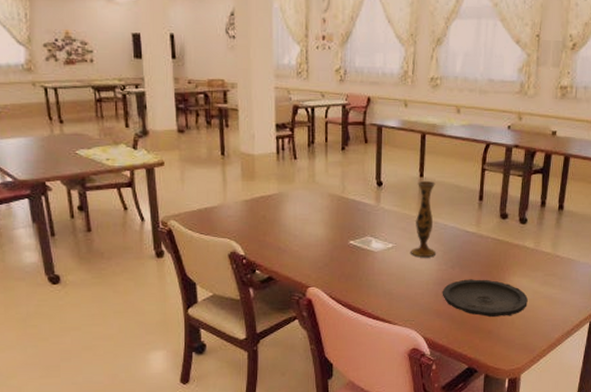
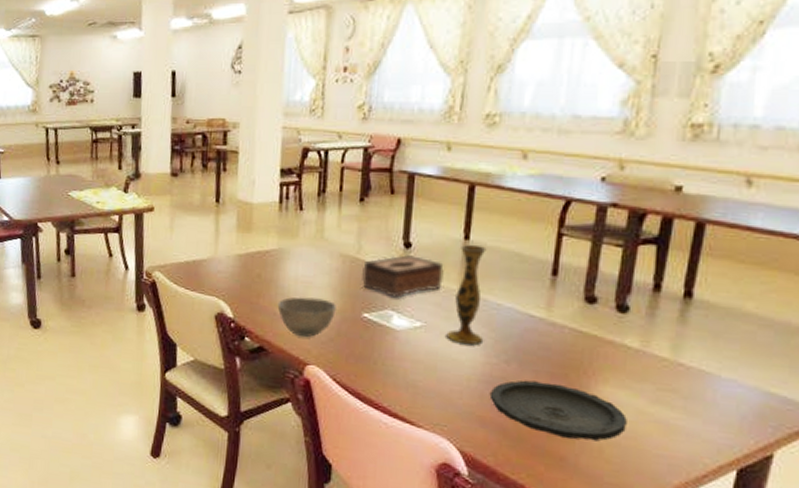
bowl: none [281,232,328,265] -> present [277,297,336,338]
tissue box: none [347,191,407,226] -> present [362,254,444,298]

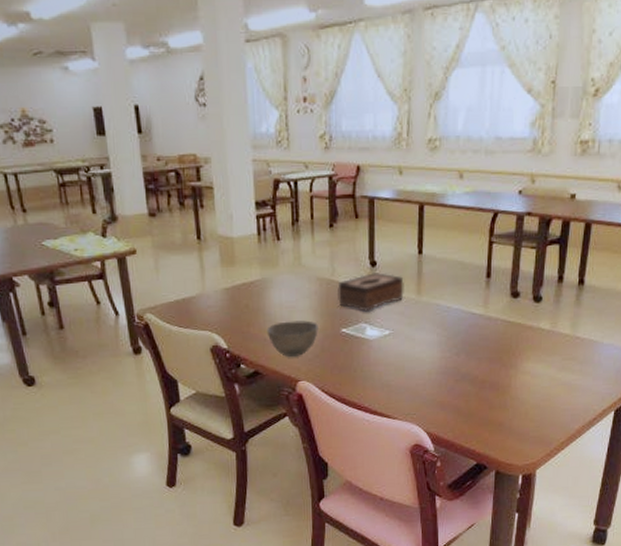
vase: present [446,244,487,345] -> none [410,257,439,345]
plate: present [489,380,627,442] -> none [446,366,543,408]

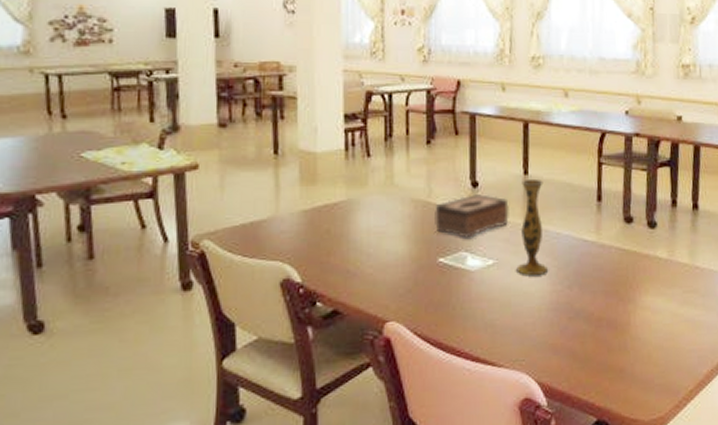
bowl: present [266,320,318,358] -> none [350,248,412,293]
vase: none [410,257,439,345] -> present [516,178,549,276]

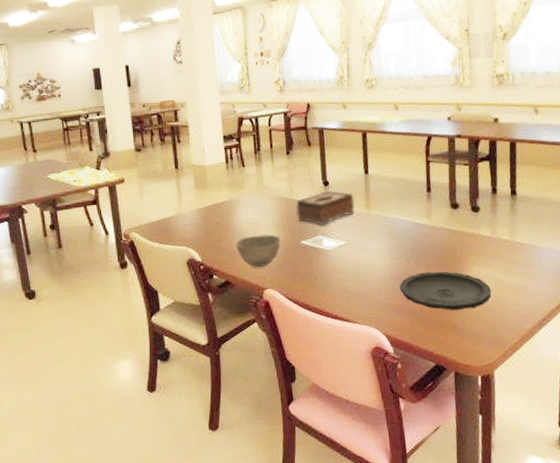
bowl: none [350,248,412,293] -> present [235,234,281,268]
vase: present [516,178,549,276] -> none [363,176,390,253]
plate: none [558,300,666,350] -> present [399,271,491,310]

